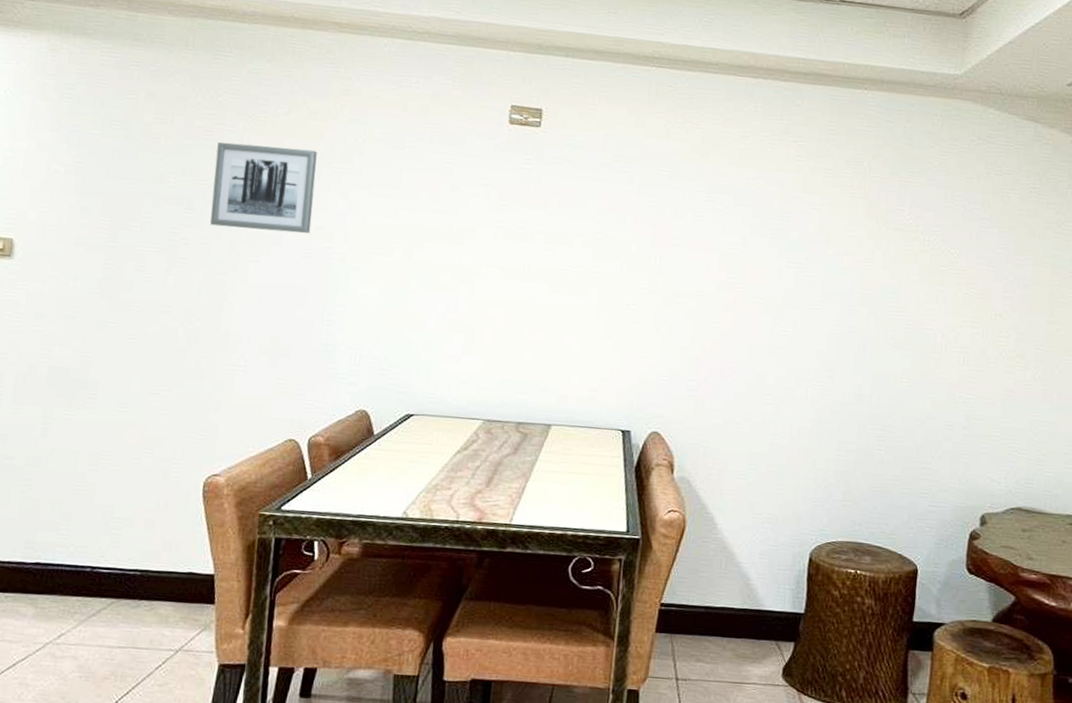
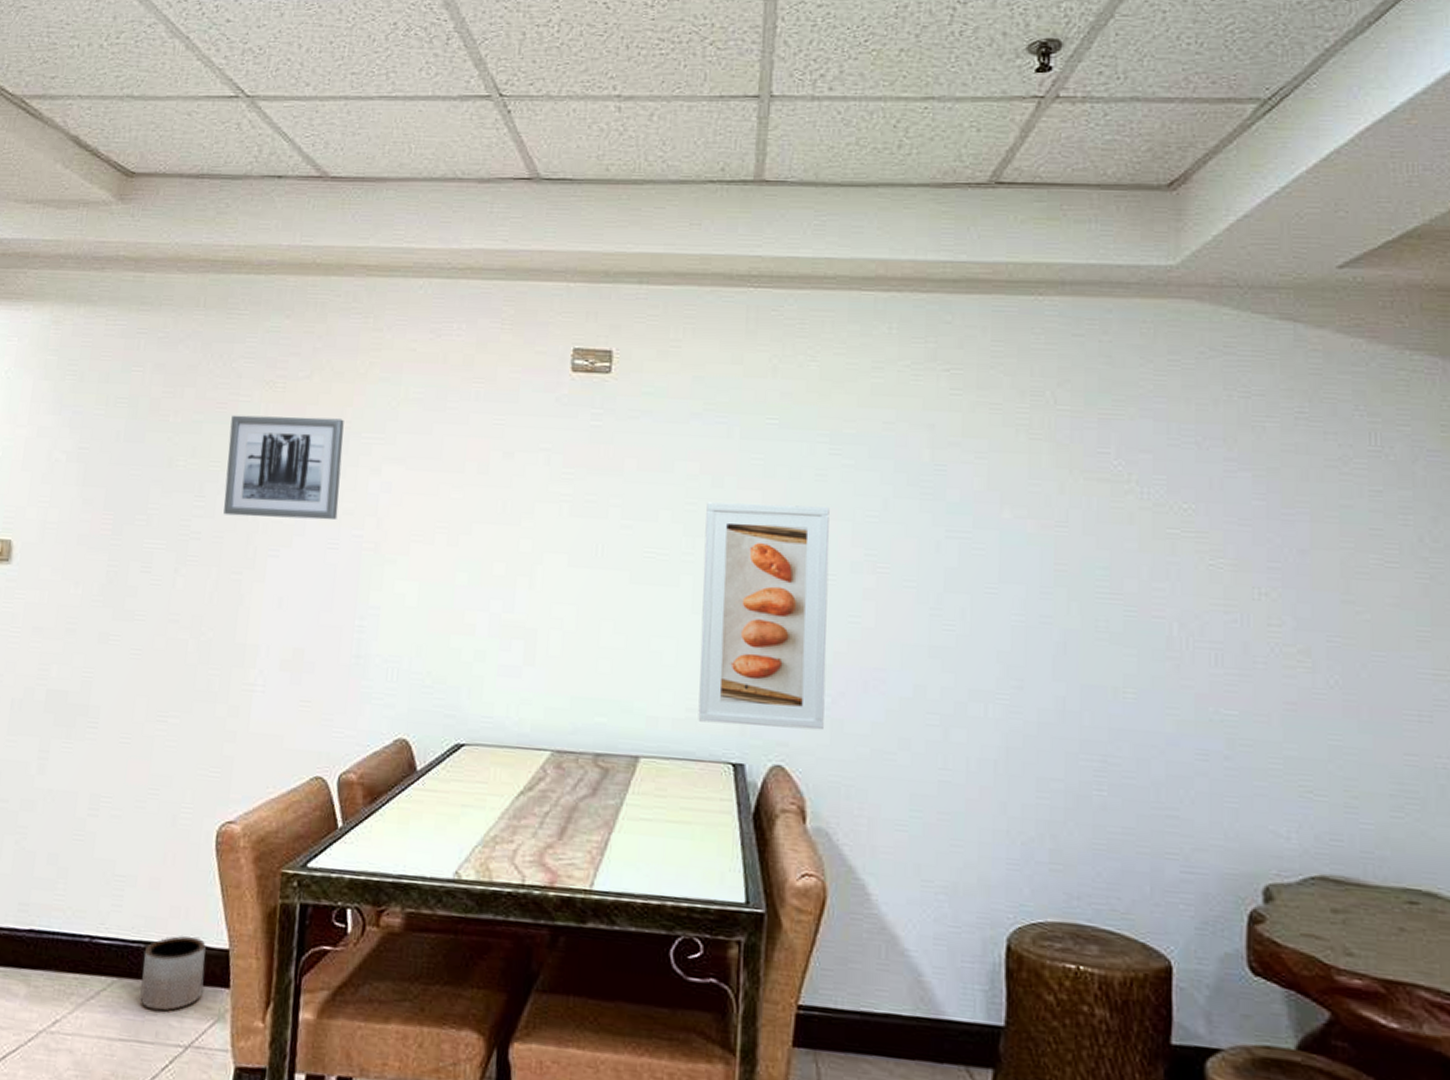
planter: none [136,565,194,624] -> present [139,936,206,1012]
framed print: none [597,233,704,406] -> present [698,502,830,730]

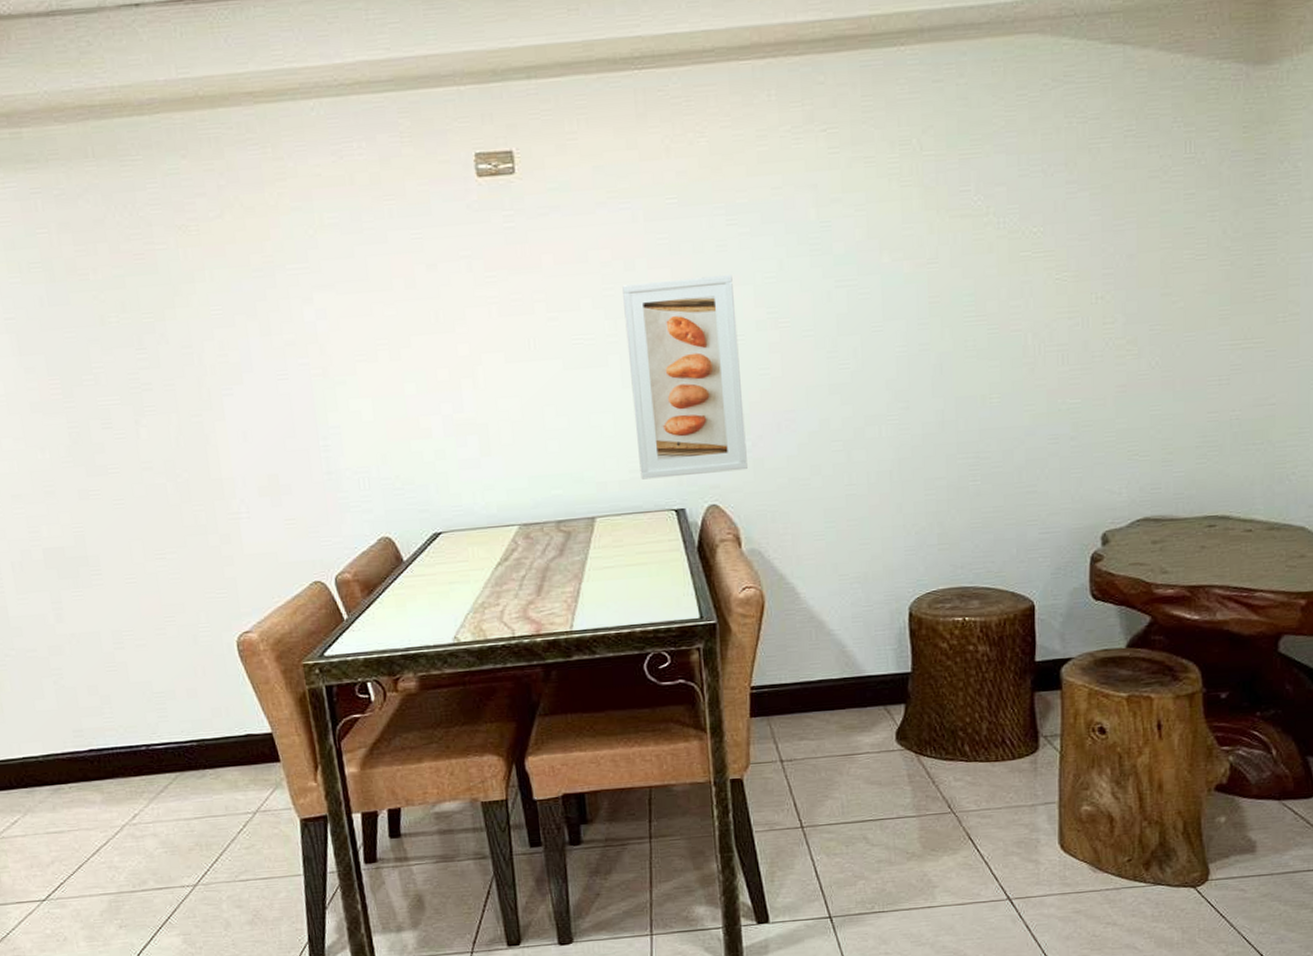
planter: present [139,936,206,1012] -> none [197,729,259,791]
wall art: present [223,415,344,520] -> none [152,254,281,363]

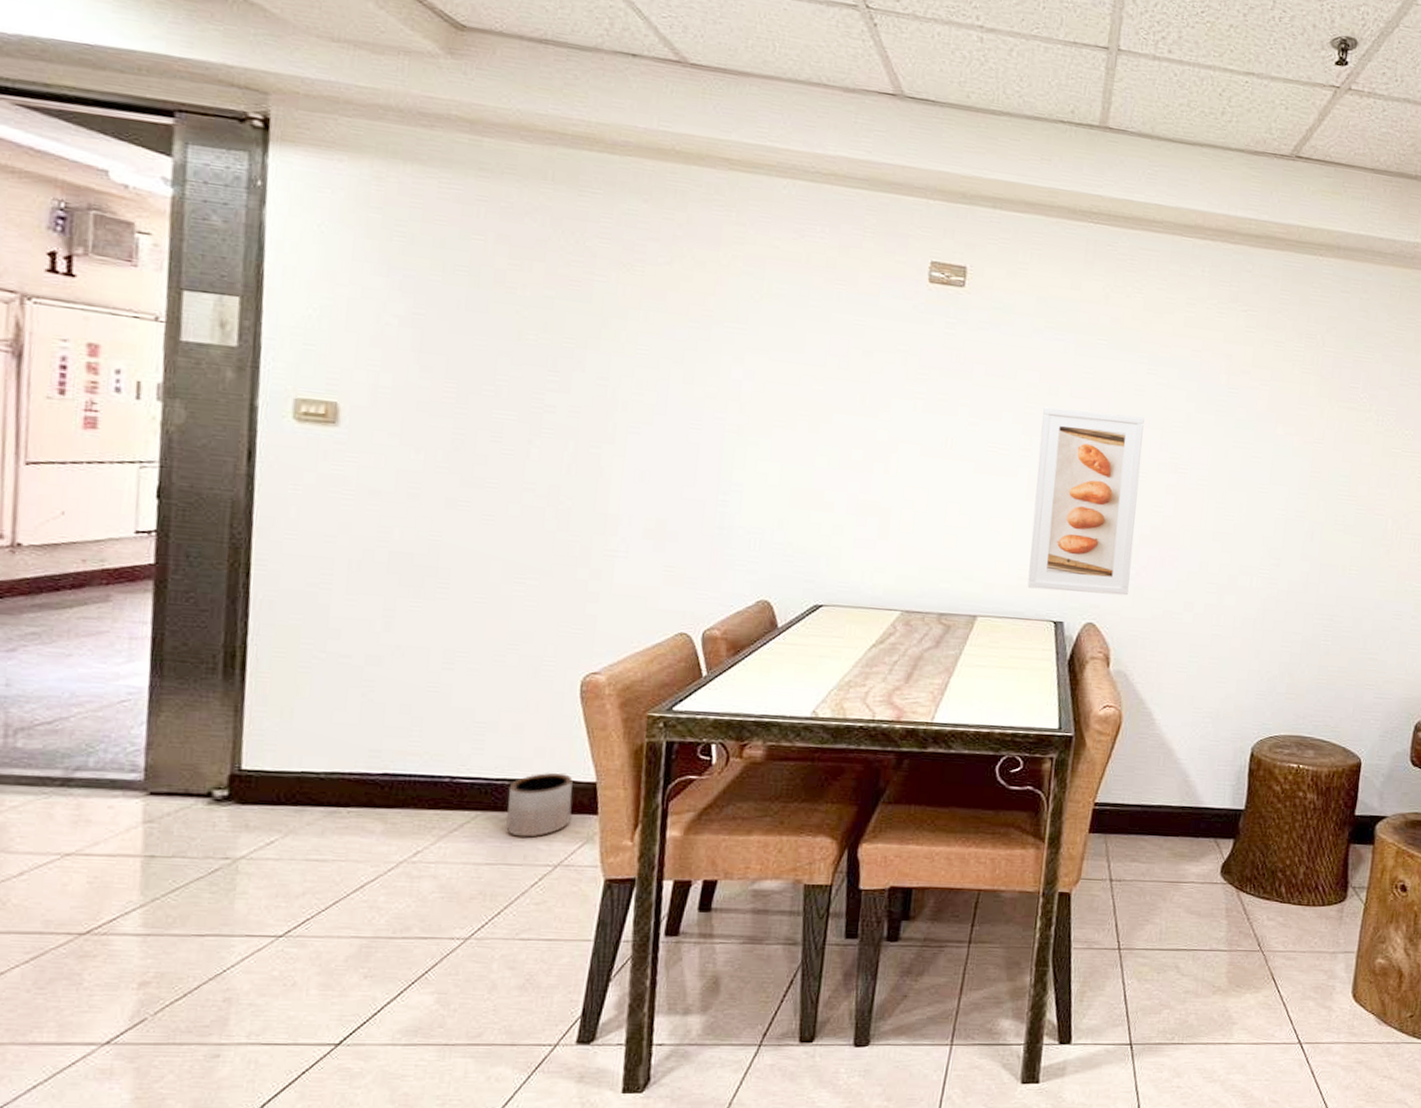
planter: none [197,729,259,791] -> present [505,773,573,838]

